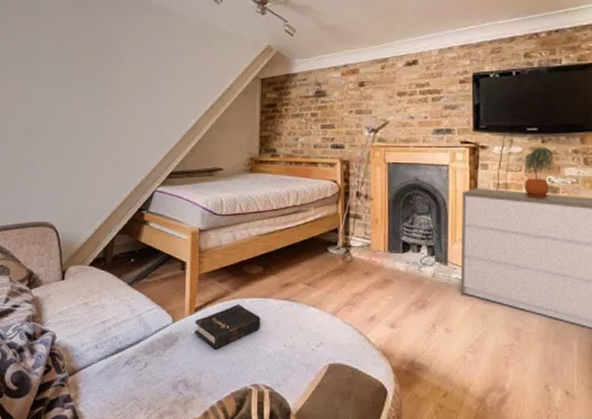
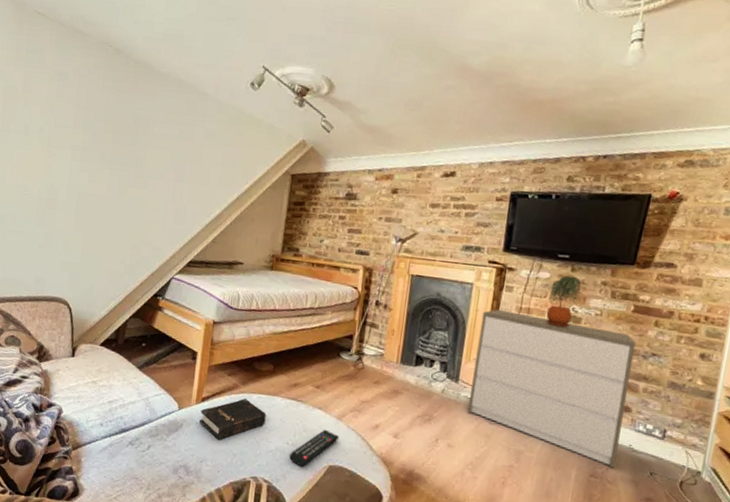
remote control: none [288,327,337,368] -> present [289,429,340,466]

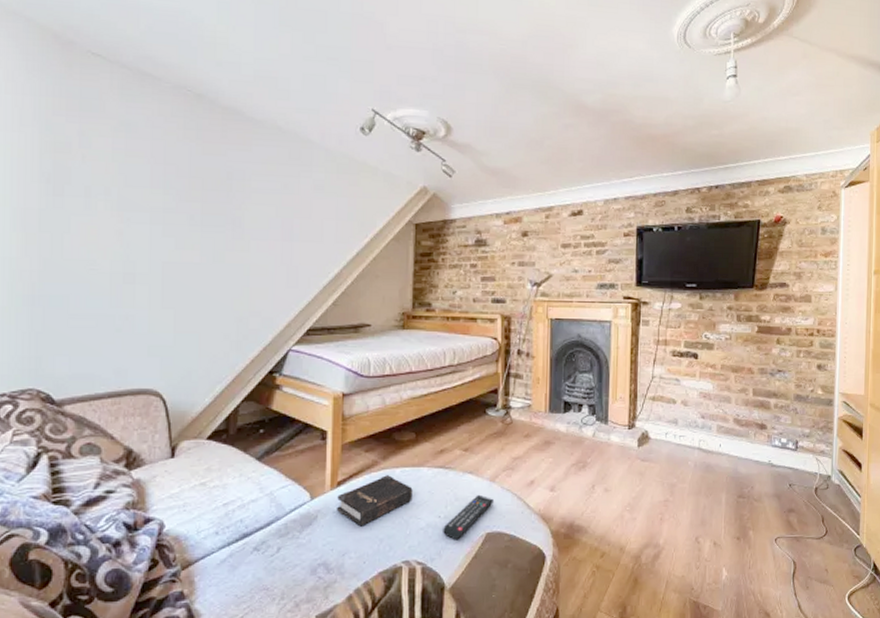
dresser: present [467,309,636,469] -> none [619,344,763,486]
potted plant: present [545,275,582,328] -> none [681,304,711,355]

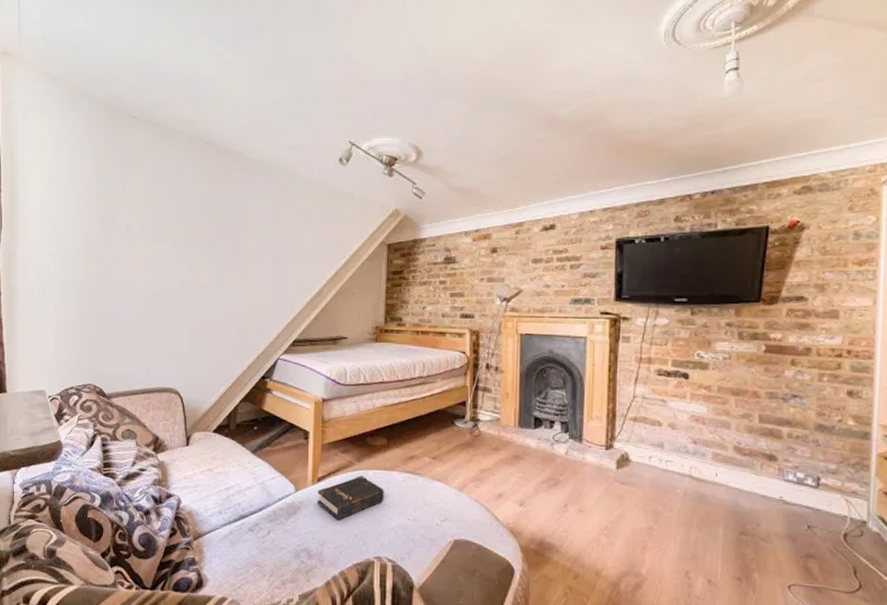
remote control: present [443,494,495,539] -> none [412,502,463,542]

